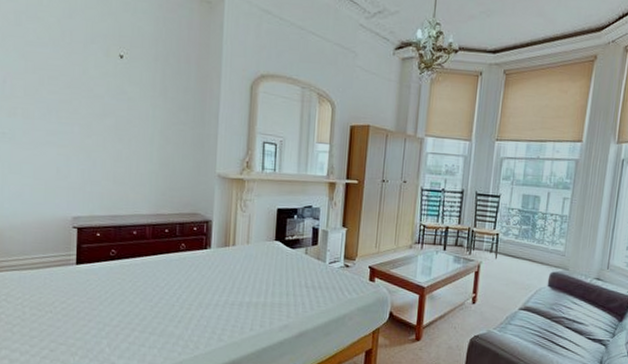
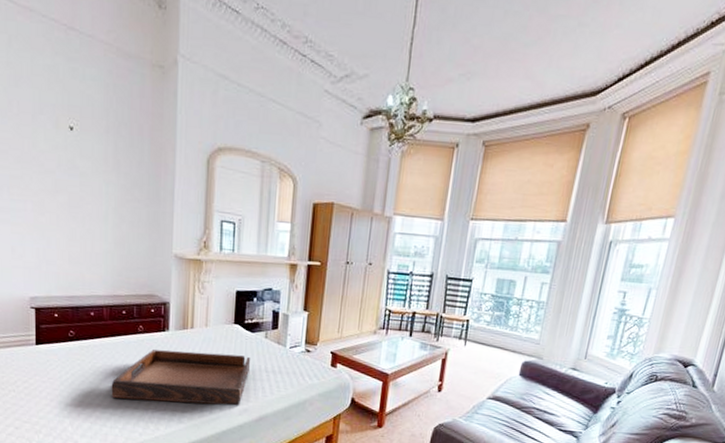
serving tray: none [151,267,292,323] -> present [111,350,251,406]

